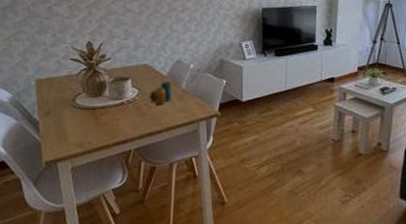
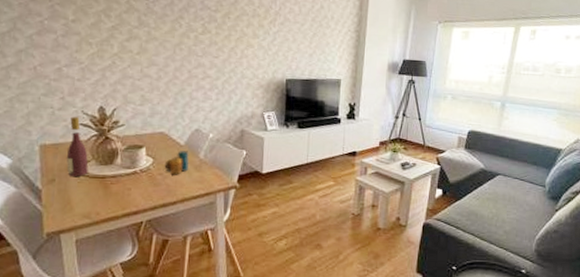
wine bottle: none [59,52,80,108] -> present [66,116,89,176]

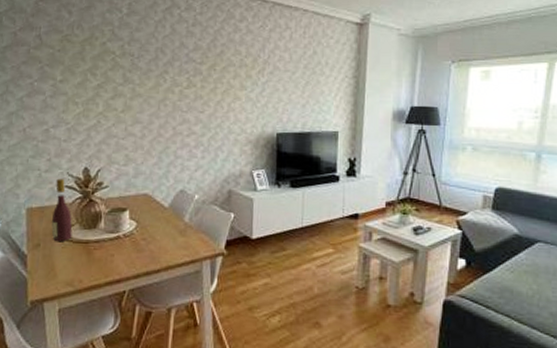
candle: present [164,151,190,175] -> none [148,213,174,241]

